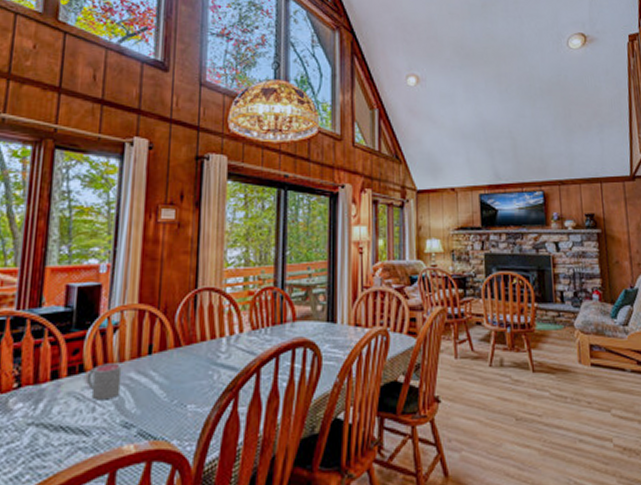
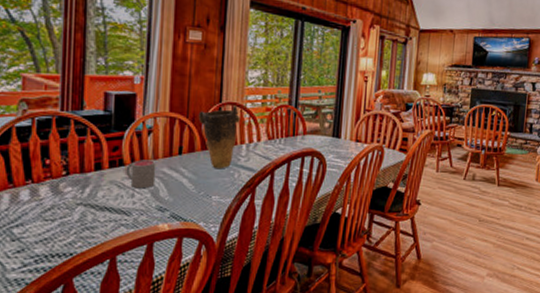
vase: none [170,291,219,370] -> present [198,105,240,169]

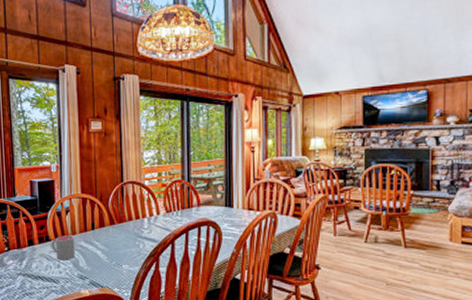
vase: present [198,105,240,169] -> none [104,184,140,241]

